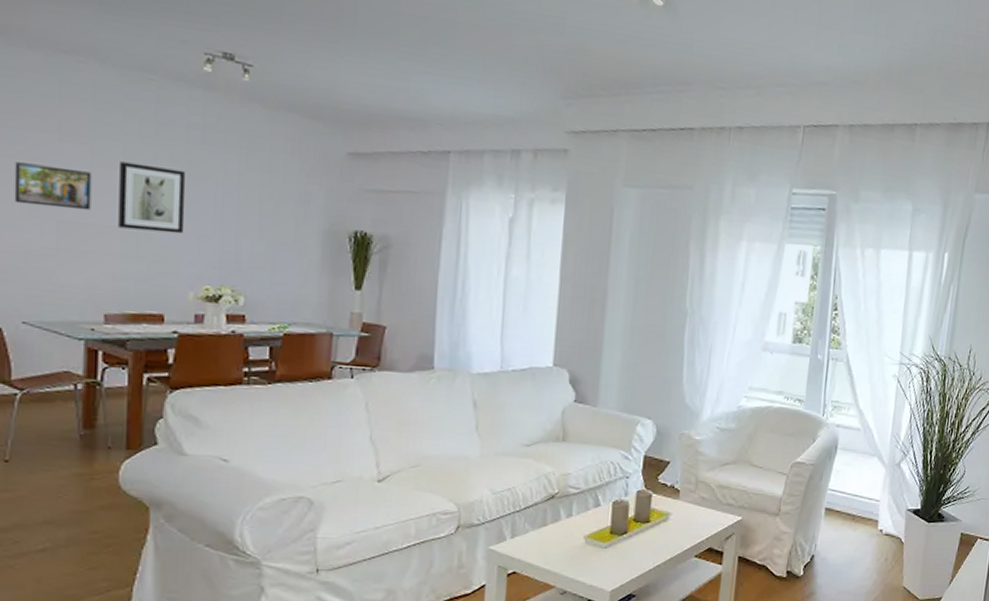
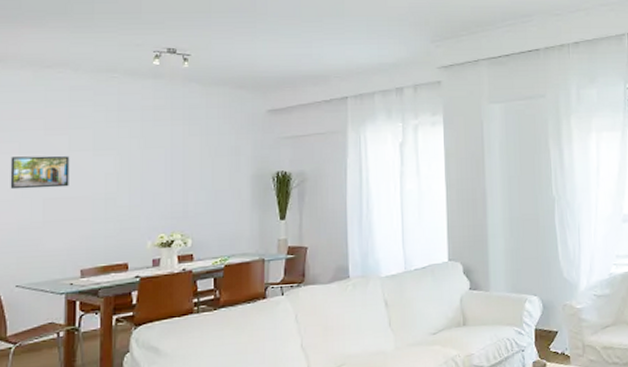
wall art: present [118,161,186,234] -> none [91,143,142,197]

